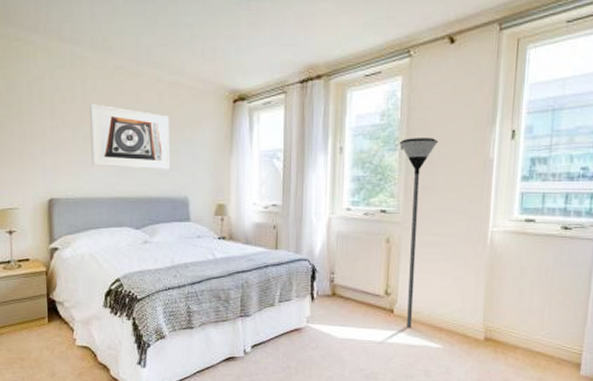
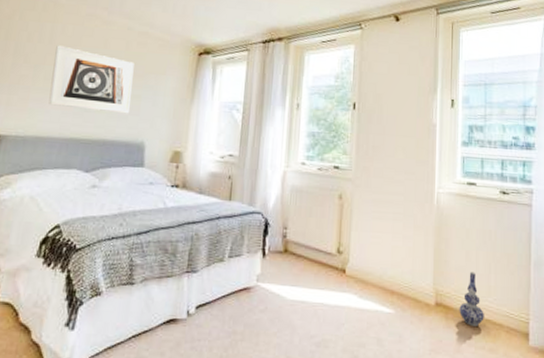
floor lamp: present [399,138,439,327] -> none [351,100,388,289]
vase: none [509,308,535,358] -> present [459,271,484,326]

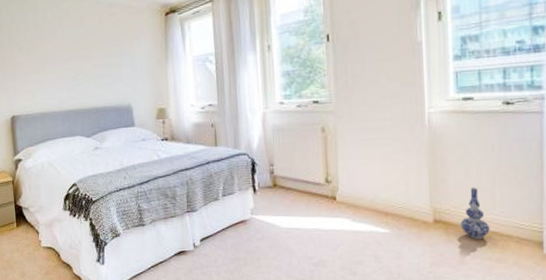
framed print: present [48,45,135,114] -> none [41,30,113,84]

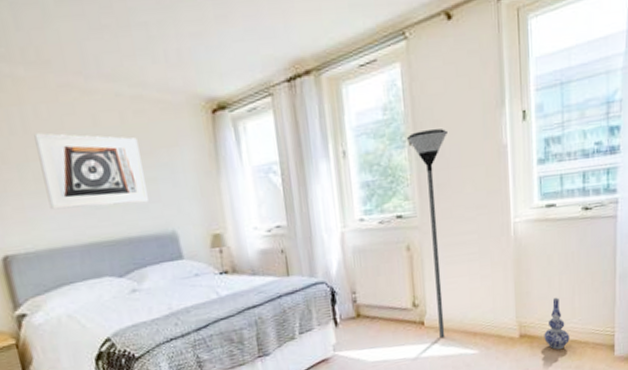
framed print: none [41,30,113,84] -> present [34,133,148,210]
floor lamp: none [324,28,364,213] -> present [406,129,449,337]

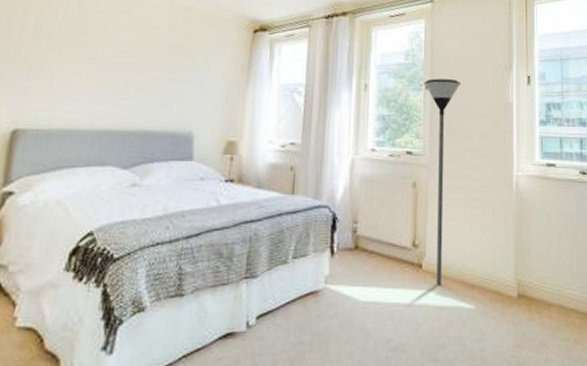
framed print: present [34,133,148,210] -> none [77,23,180,101]
vase: present [544,297,570,350] -> none [542,258,568,317]

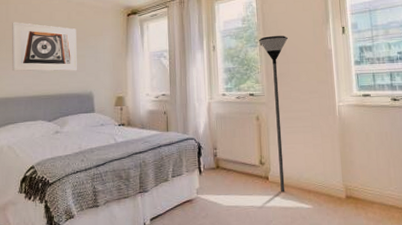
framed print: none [77,23,180,101] -> present [12,22,77,72]

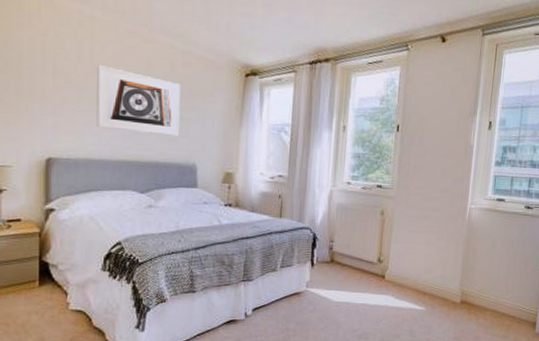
floor lamp: present [258,36,289,191] -> none [395,122,429,291]

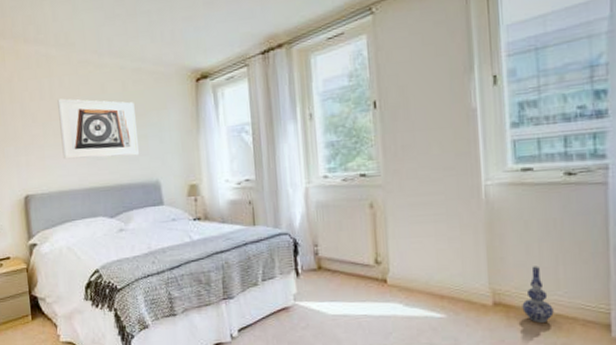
vase: none [480,275,501,318] -> present [522,266,554,323]

